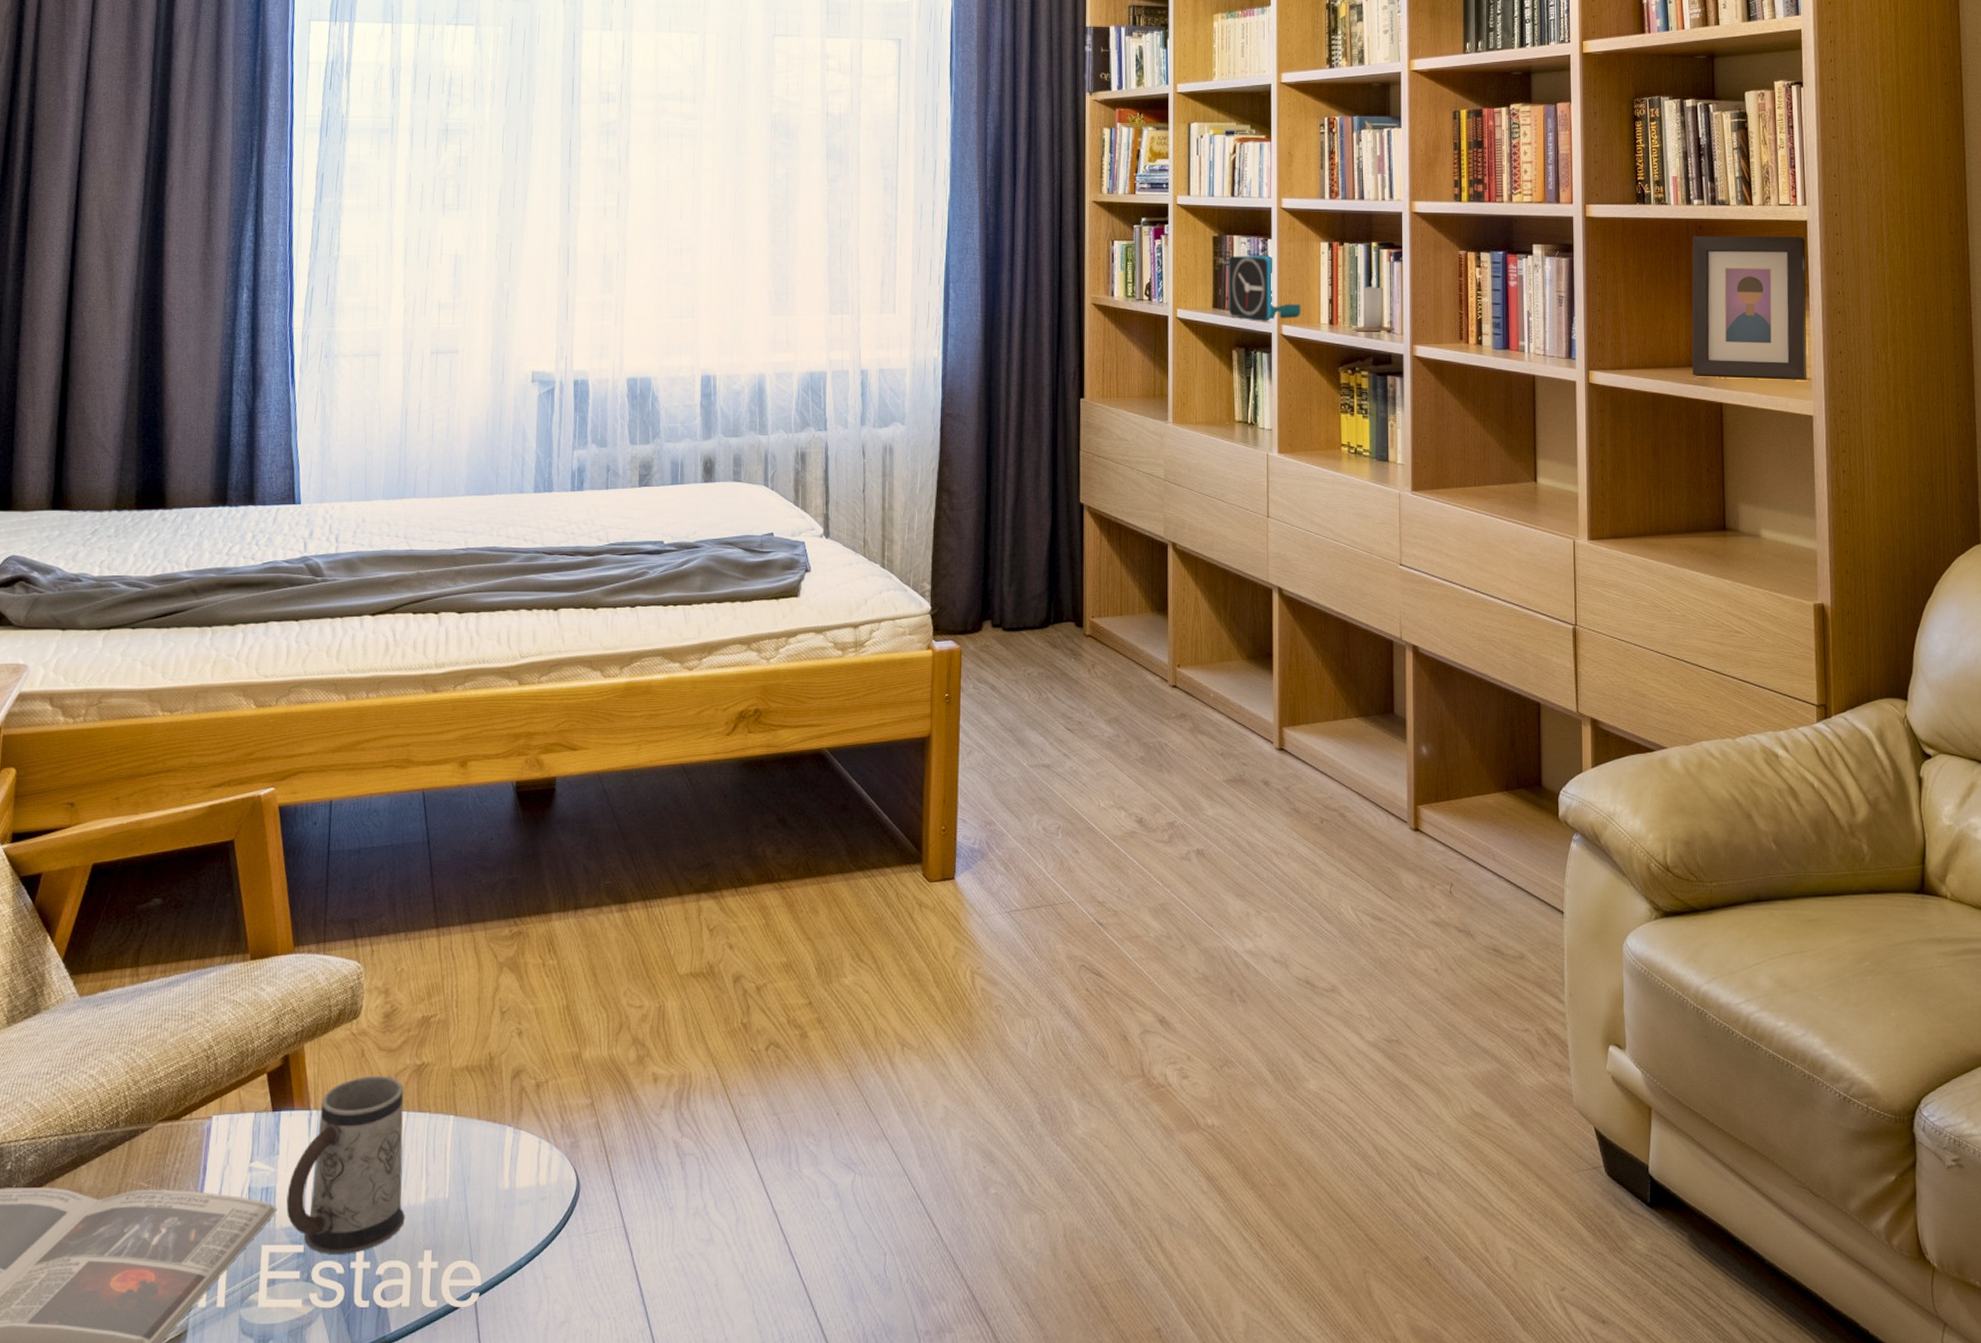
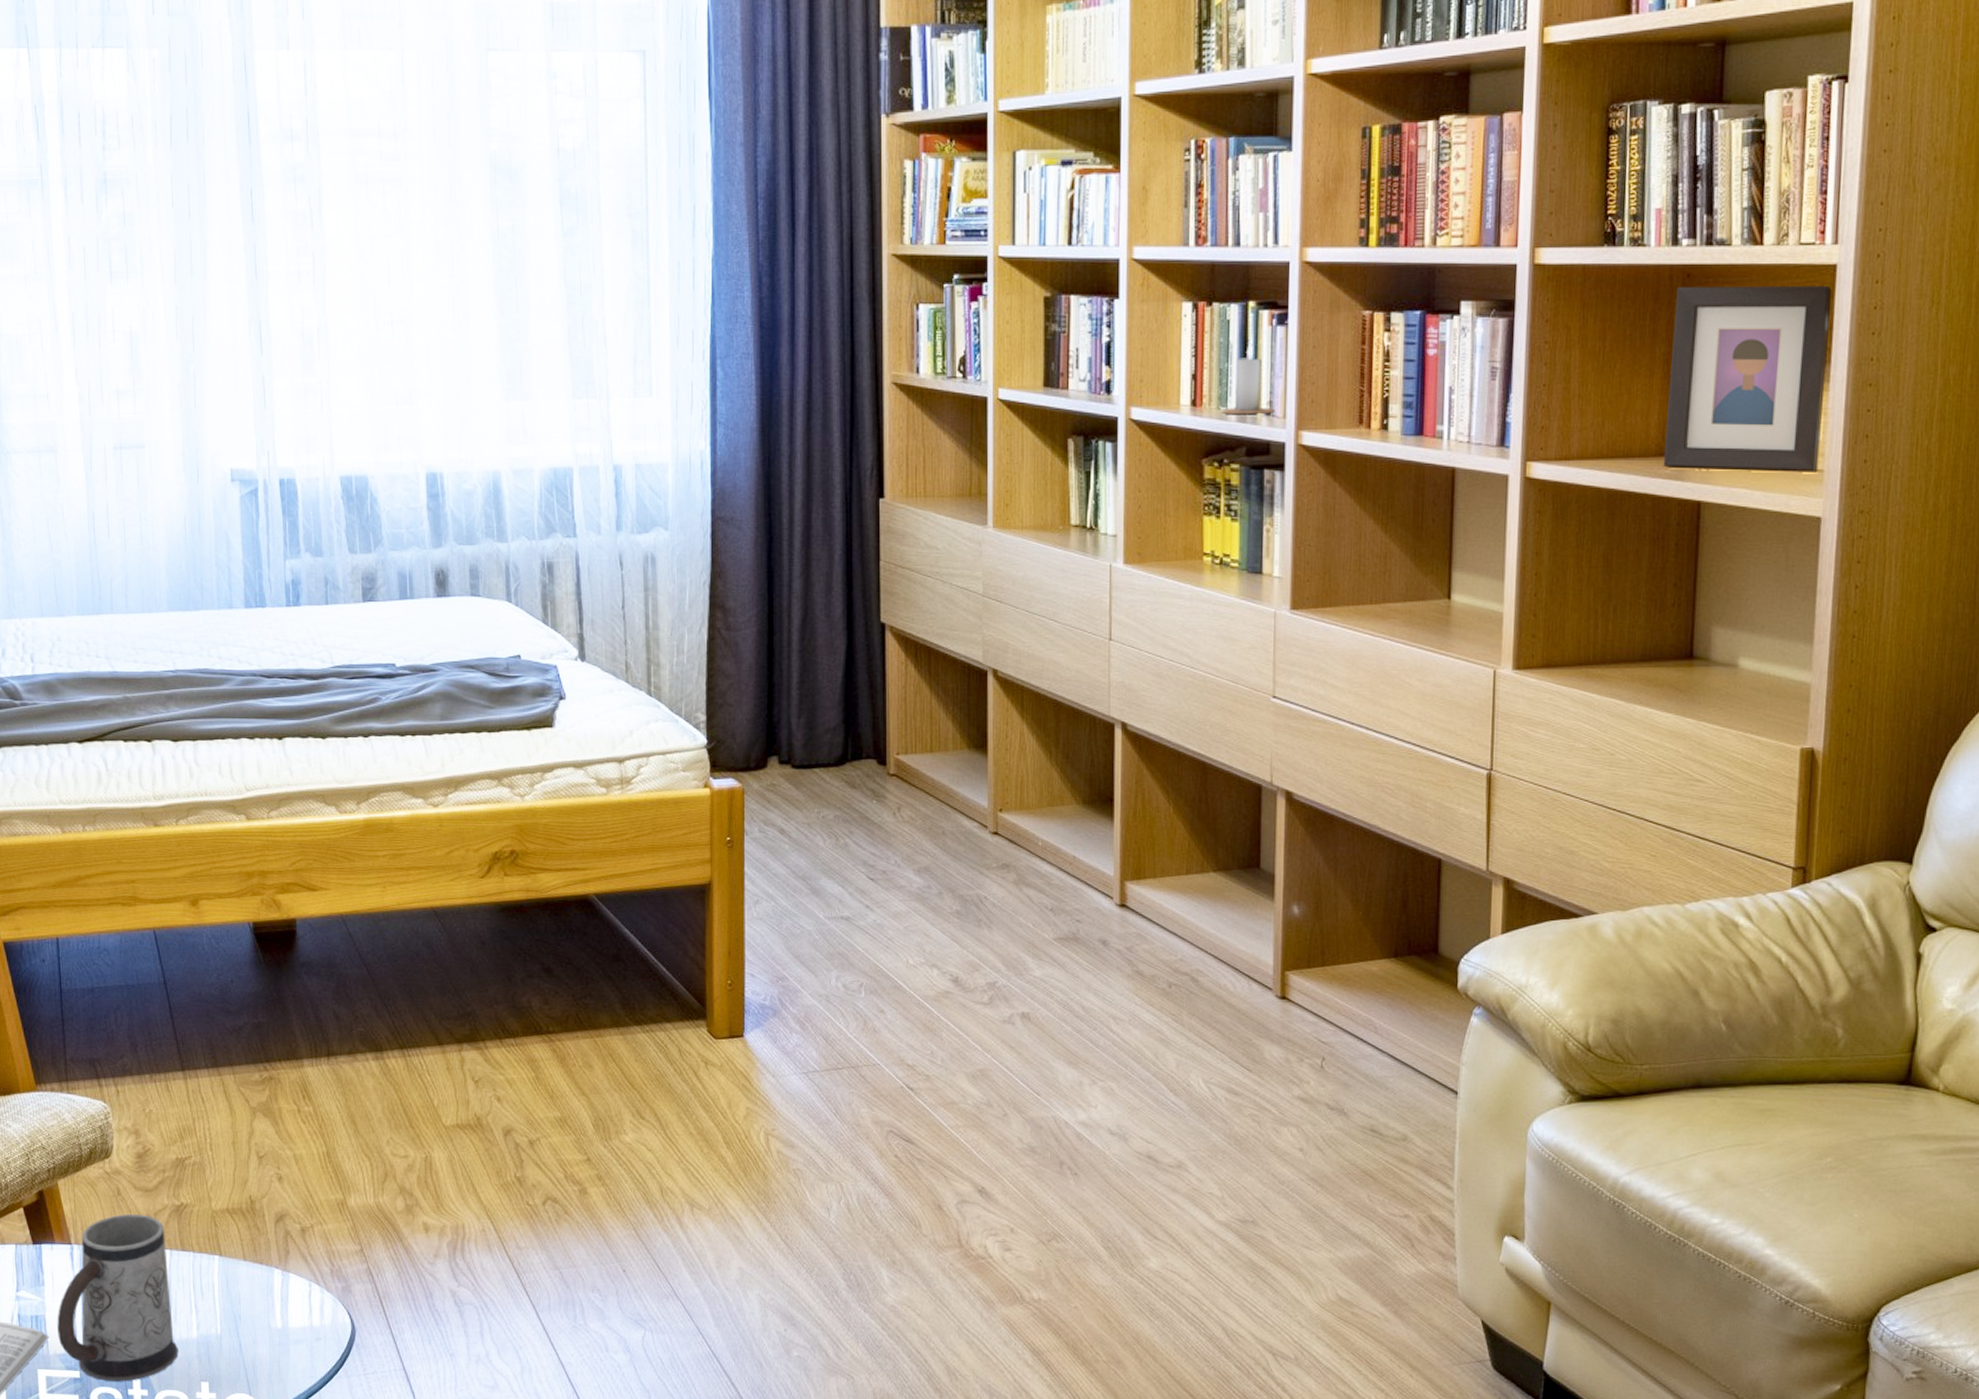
clock: present [1228,254,1301,321] -> none [1063,319,1155,402]

